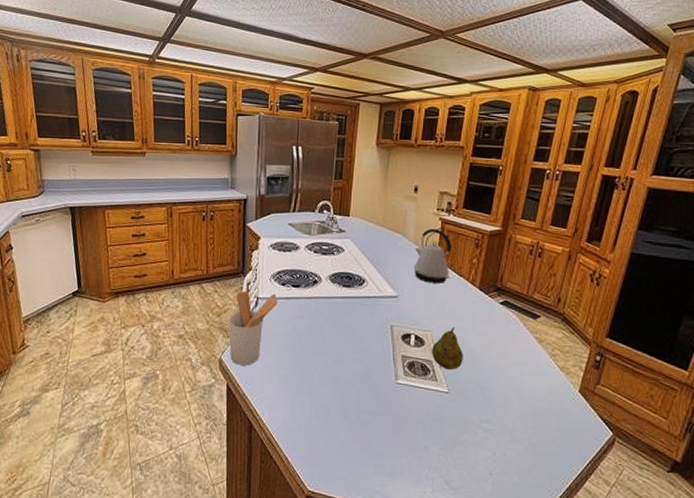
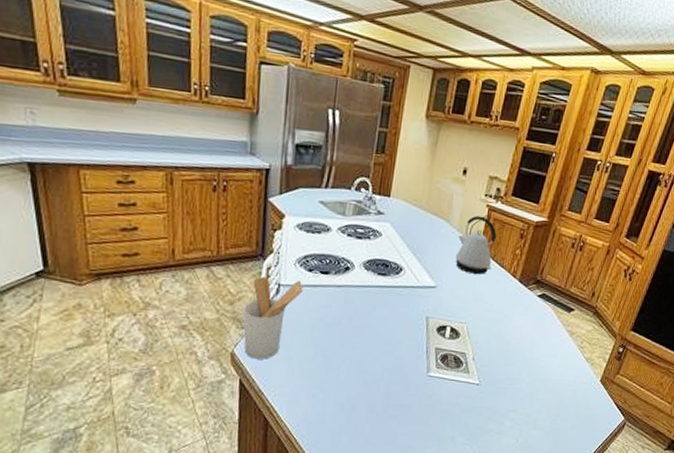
fruit: present [431,326,463,371] -> none [465,319,497,363]

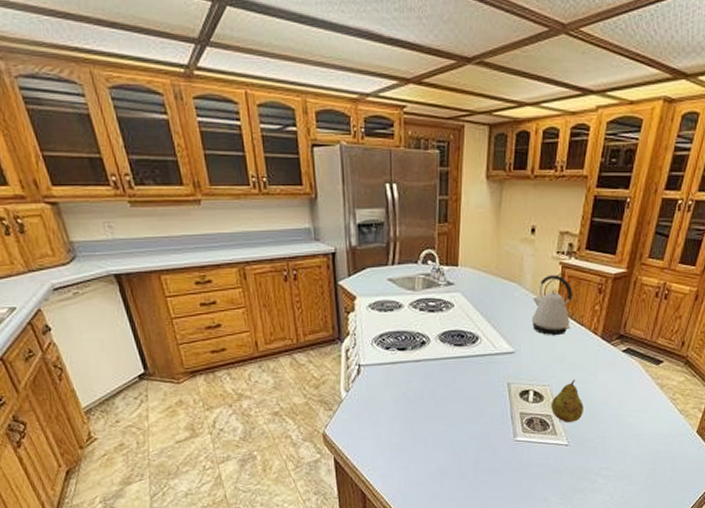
utensil holder: present [243,277,303,359] -> none [328,359,383,438]
fruit: none [465,319,497,363] -> present [550,379,584,423]

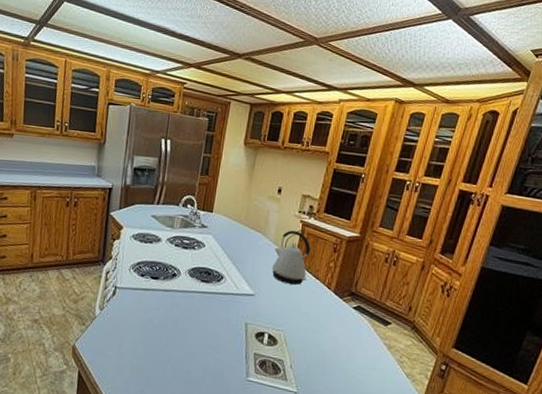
fruit: present [550,379,584,423] -> none [283,328,314,371]

